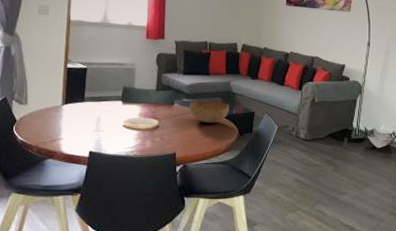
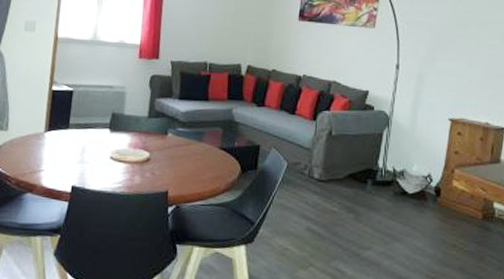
bowl: present [189,101,229,124] -> none [185,131,231,158]

